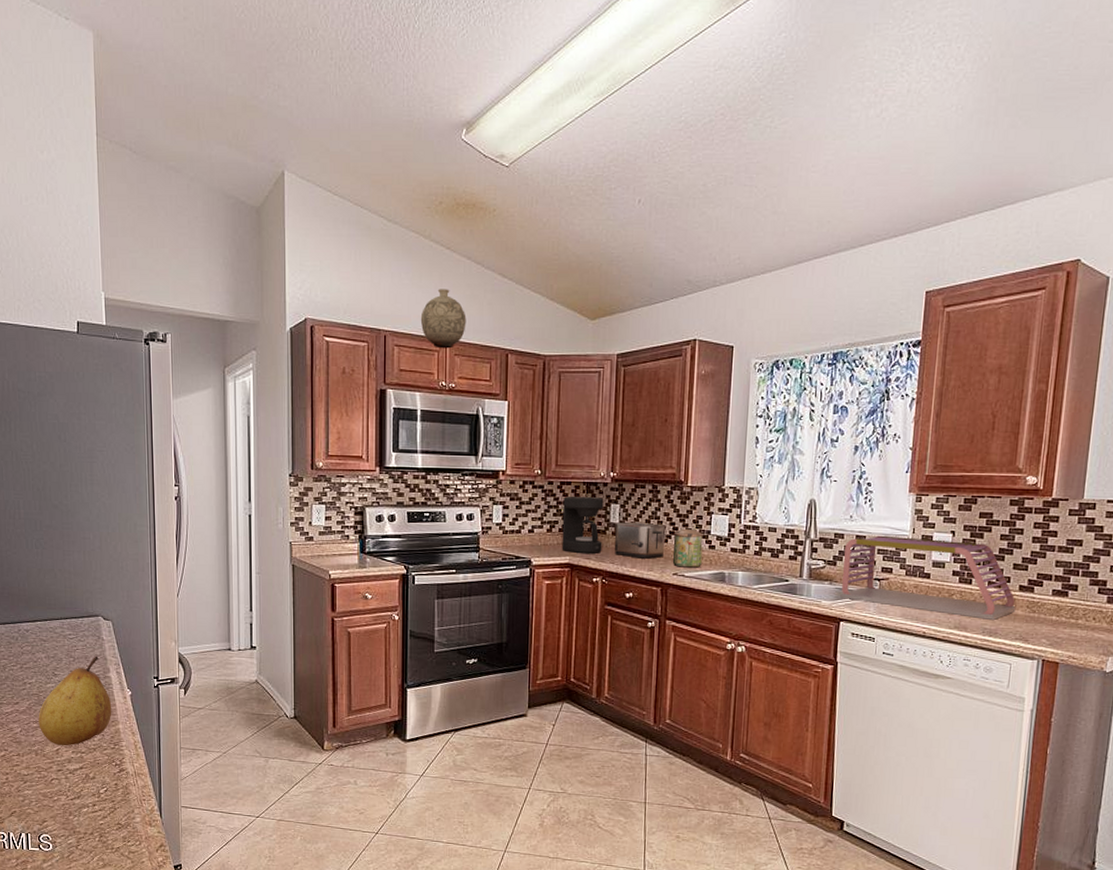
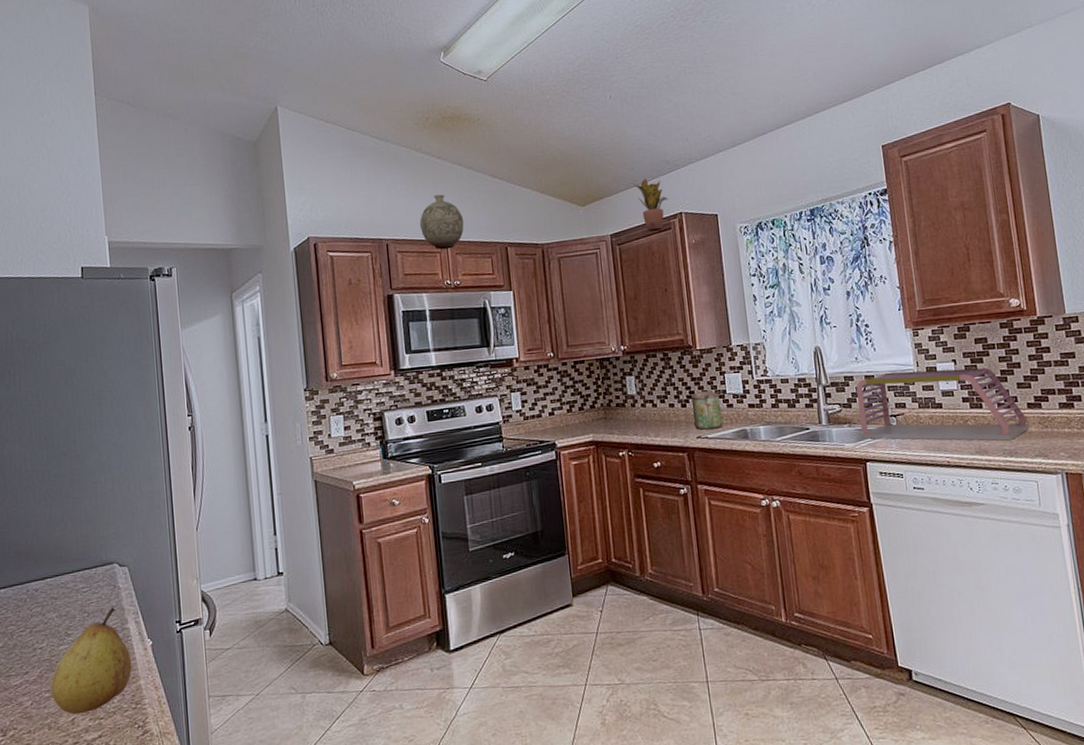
coffee maker: present [562,496,604,553] -> none [579,372,624,430]
toaster: present [614,521,666,559] -> none [632,390,685,427]
potted plant: none [650,297,684,356] -> present [634,178,668,232]

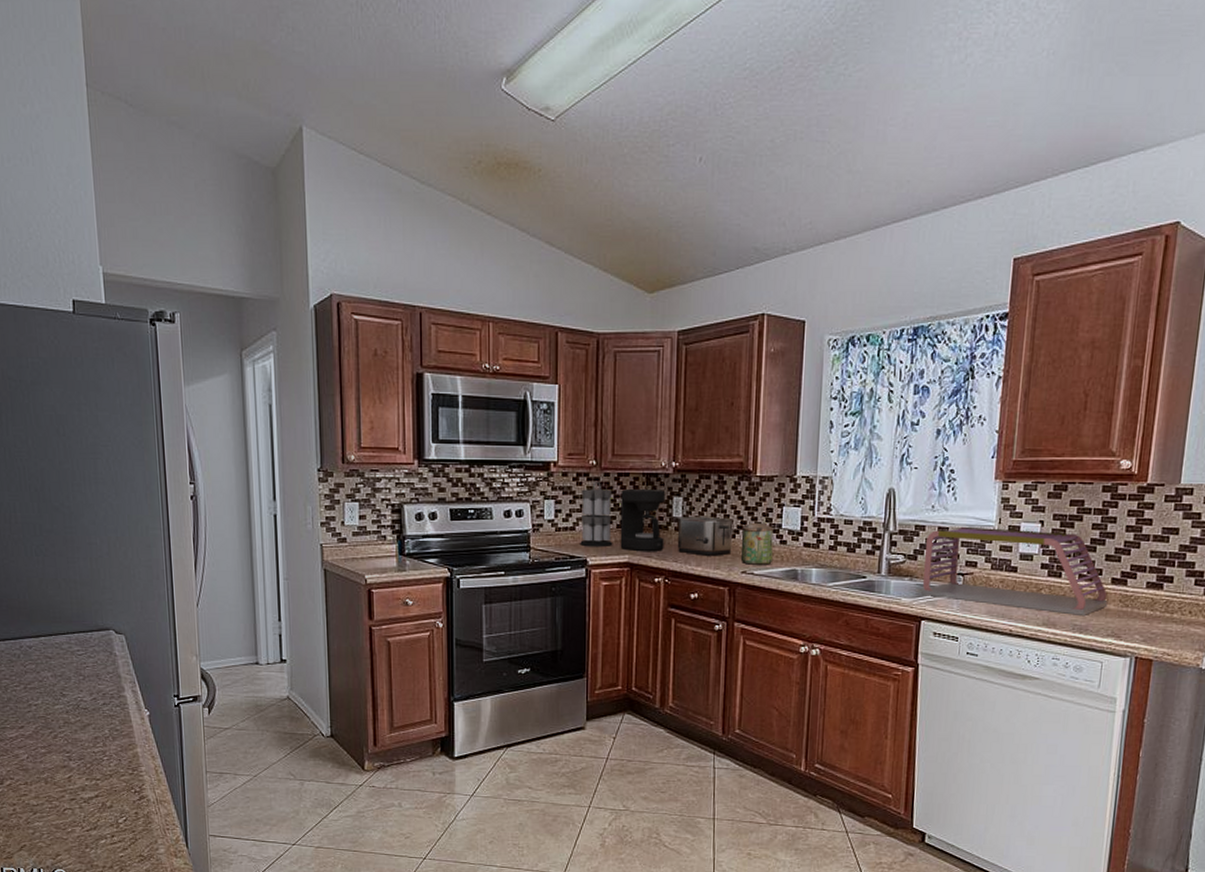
fruit: present [50,607,132,715] -> none [46,673,129,773]
decorative vase: present [419,194,464,250] -> none [459,259,511,327]
spice rack: none [544,370,577,431] -> present [580,481,613,547]
coffee maker: none [579,372,624,430] -> present [620,488,666,551]
toaster: none [632,390,685,427] -> present [677,516,733,556]
potted plant: present [634,178,668,232] -> none [714,266,751,333]

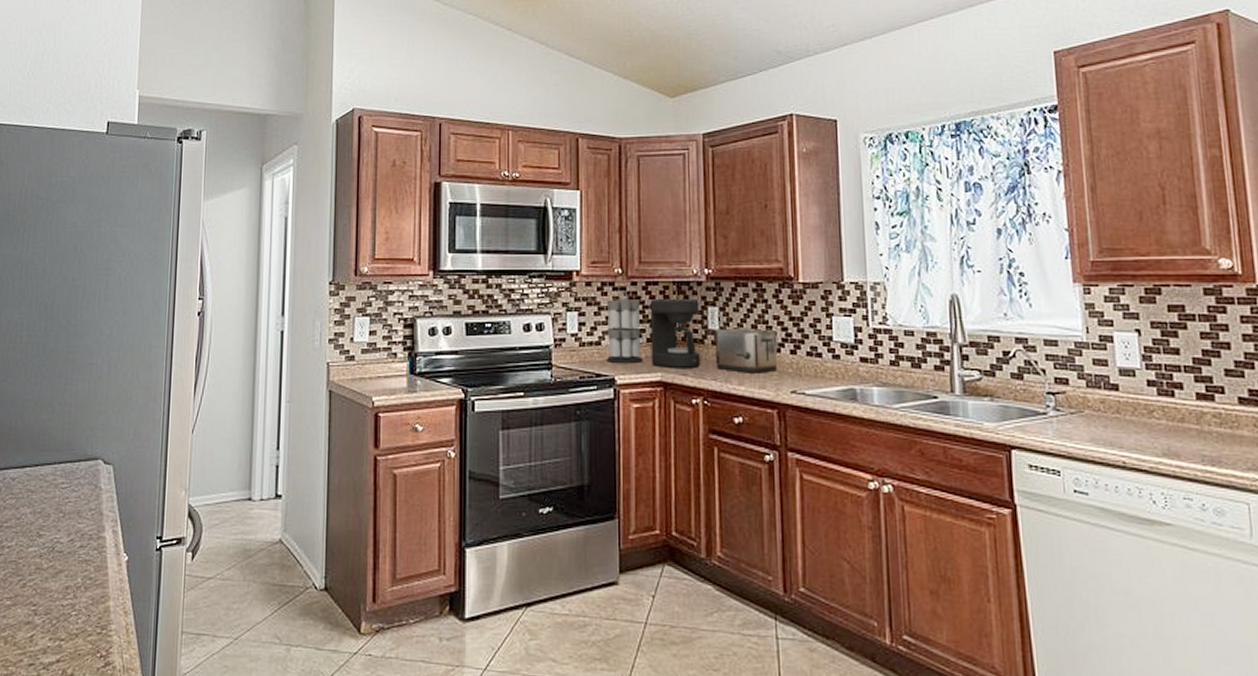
canister: present [740,522,774,565] -> none [787,334,827,383]
dish rack: present [920,526,1108,617] -> none [1003,337,1240,445]

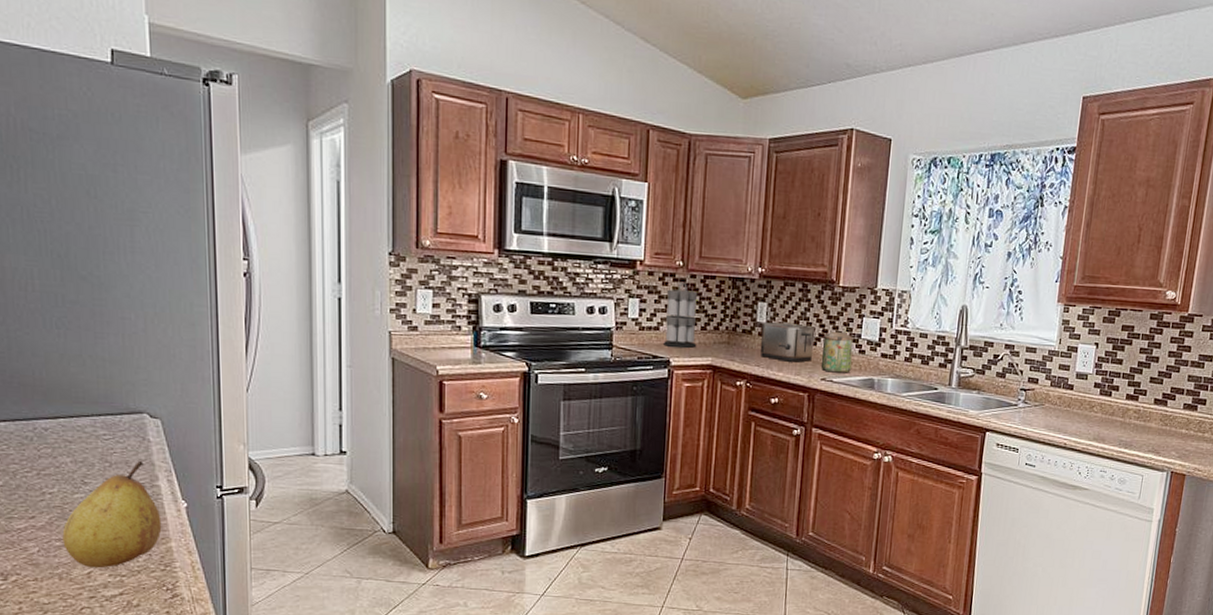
fruit: none [13,510,103,631] -> present [62,460,162,569]
coffee maker: present [650,298,701,368] -> none [703,292,751,355]
canister: none [787,334,827,383] -> present [820,331,854,373]

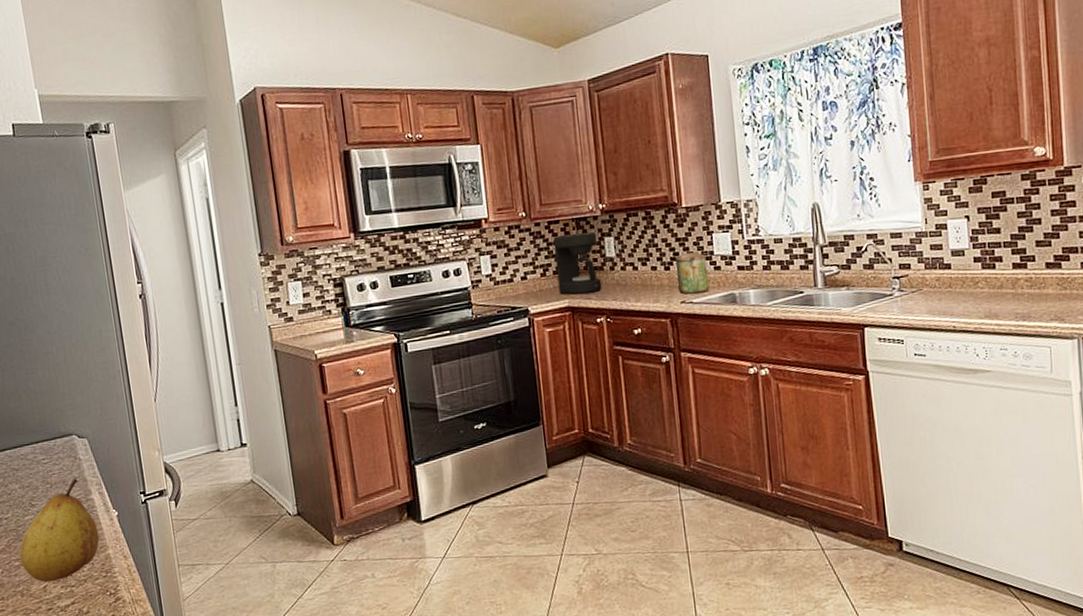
spice rack: present [663,282,698,348] -> none [515,231,552,296]
coffee maker: none [703,292,751,355] -> present [553,232,602,295]
toaster: present [760,322,815,362] -> none [611,251,669,291]

